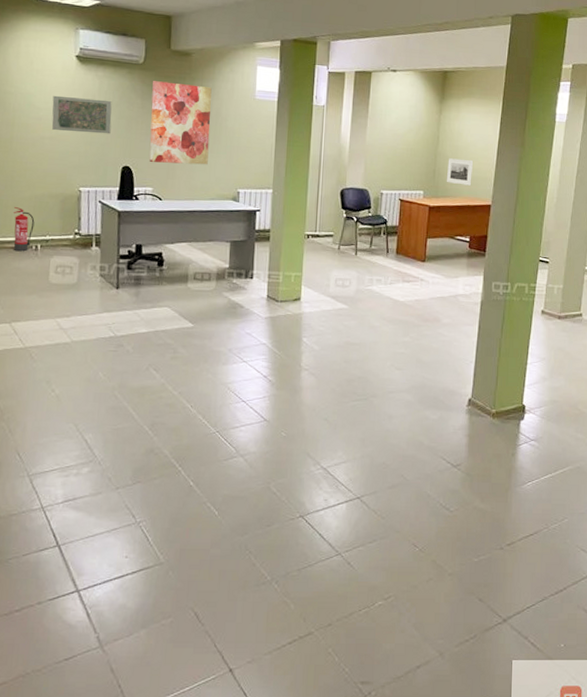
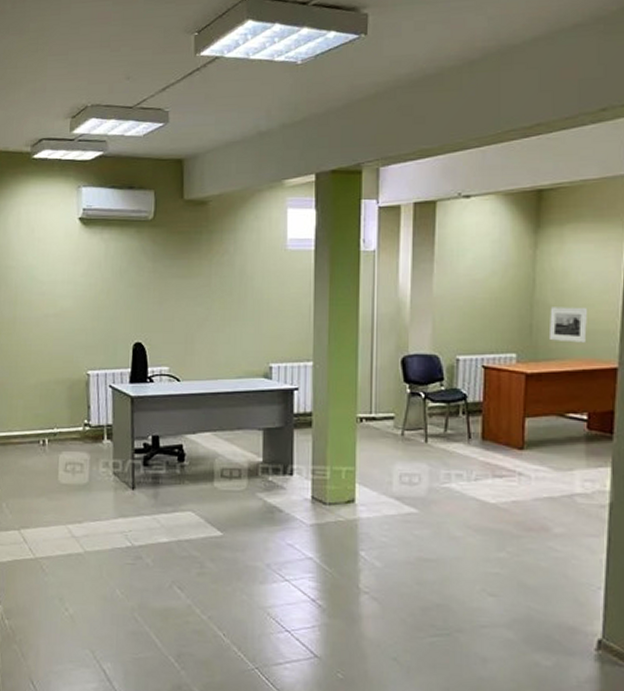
fire extinguisher: present [13,207,35,252] -> none [19,397,41,448]
road map: present [51,95,112,134] -> none [55,265,120,307]
wall art: present [149,81,212,165] -> none [163,238,234,336]

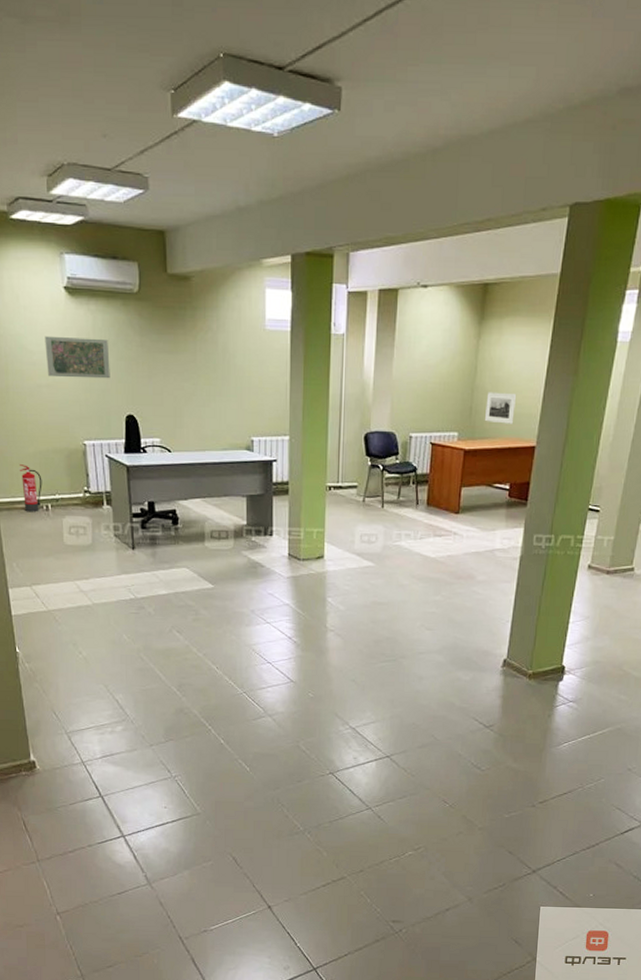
fire extinguisher: none [19,397,41,448] -> present [20,464,43,512]
road map: none [55,265,120,307] -> present [44,335,110,379]

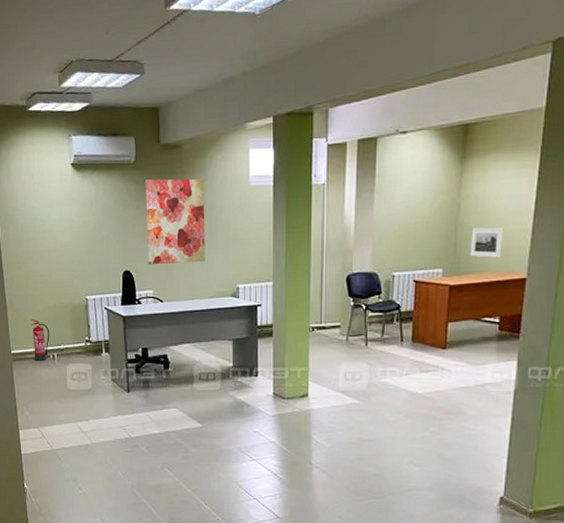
road map: present [44,335,110,379] -> none [54,205,110,242]
wall art: none [151,313,217,411] -> present [145,178,205,264]

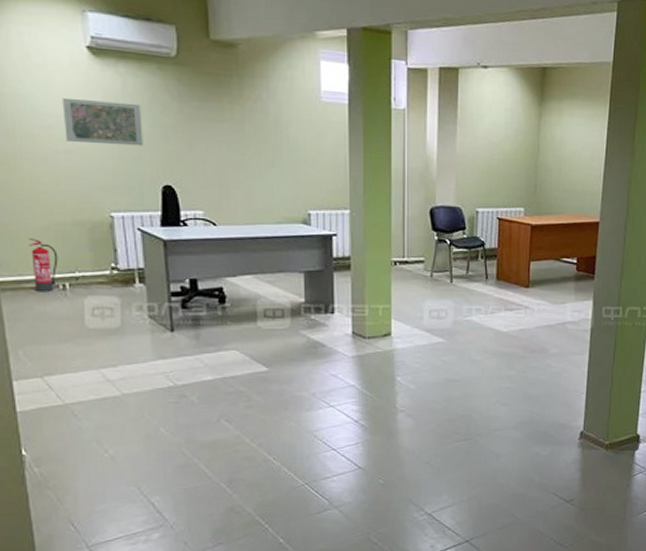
road map: none [54,205,110,242] -> present [62,97,143,146]
wall art: present [145,178,205,264] -> none [191,79,269,183]
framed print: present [469,227,504,258] -> none [549,170,579,201]

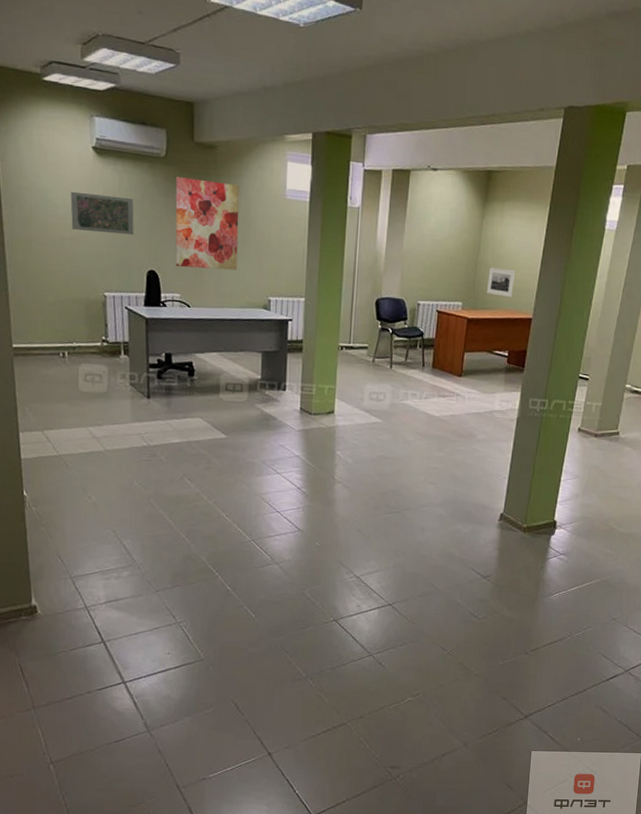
fire extinguisher: present [29,239,58,292] -> none [38,312,60,359]
wall art: none [191,79,269,183] -> present [175,177,239,271]
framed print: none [549,170,579,201] -> present [486,267,516,297]

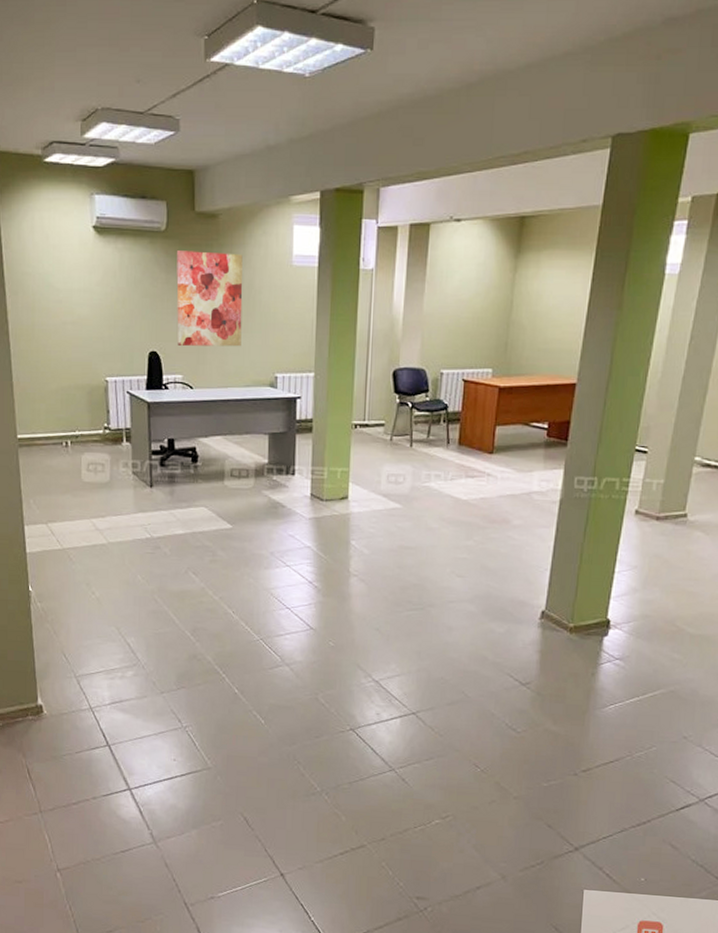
road map: present [70,191,134,235] -> none [71,274,135,316]
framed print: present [486,267,516,297] -> none [520,327,556,360]

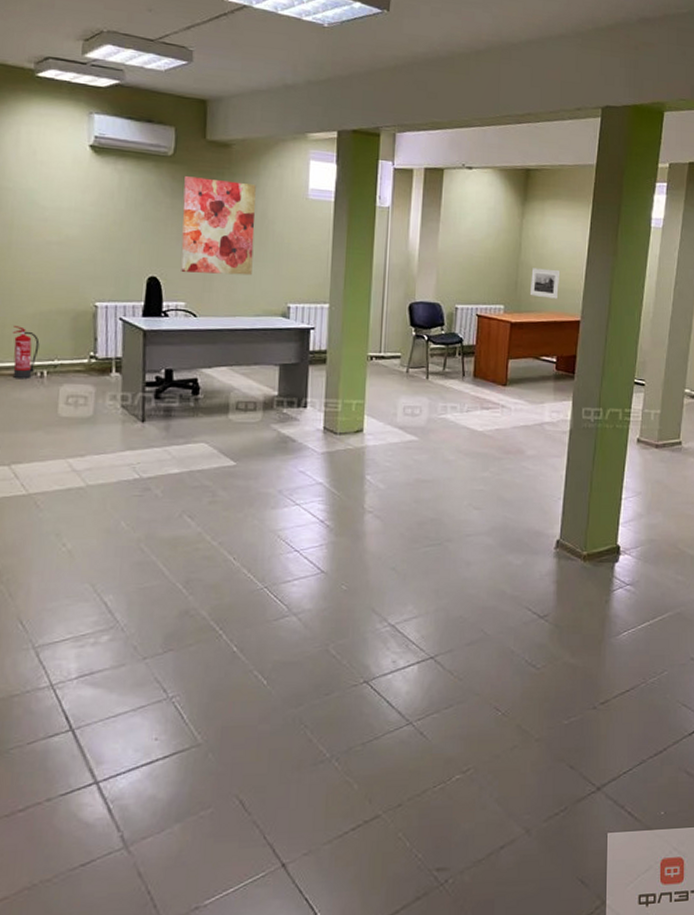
fire extinguisher: none [42,401,63,449] -> present [13,326,40,379]
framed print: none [520,327,556,360] -> present [529,268,561,299]

